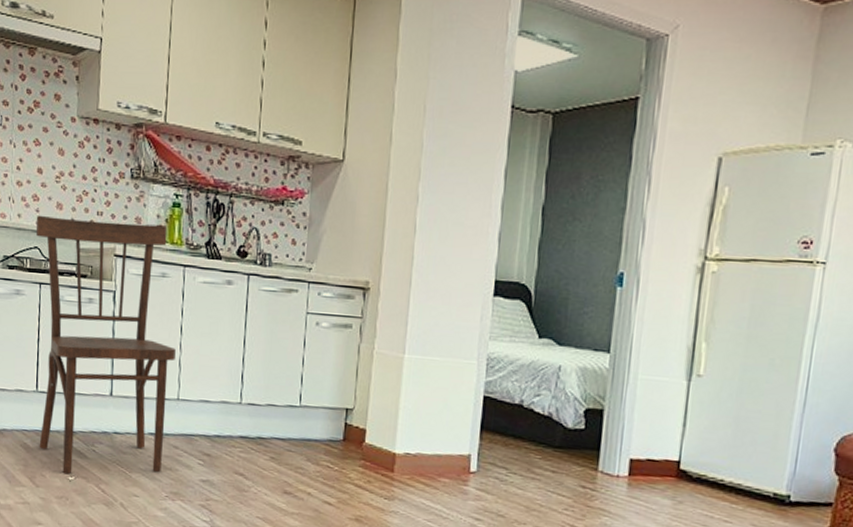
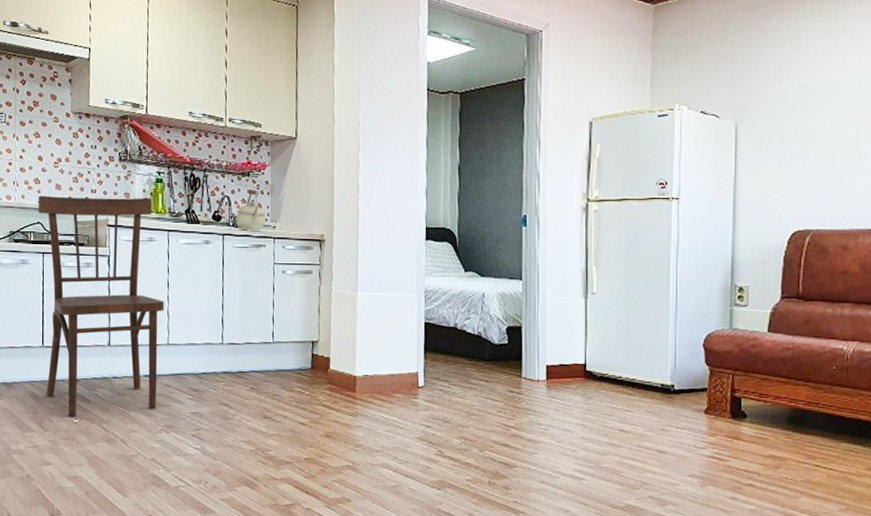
kettle: none [263,221,301,274] -> present [235,190,266,232]

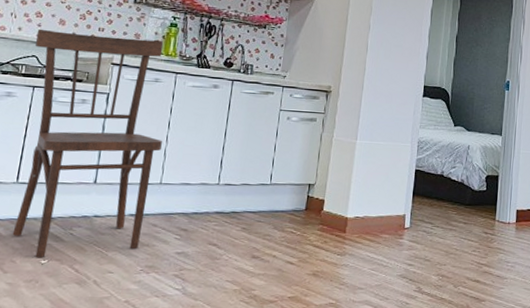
kettle: present [235,190,266,232] -> none [246,41,277,80]

